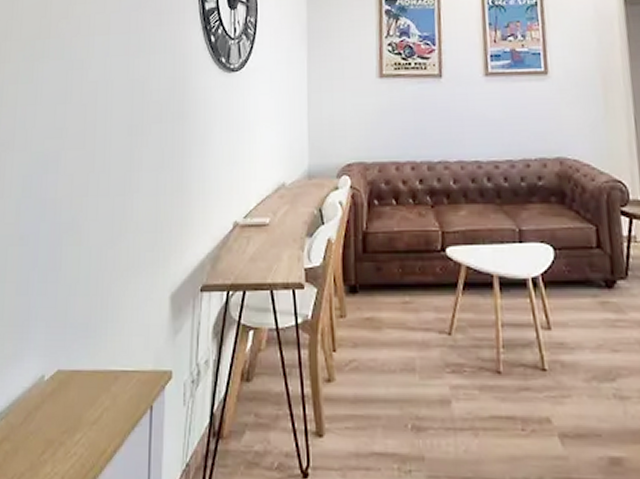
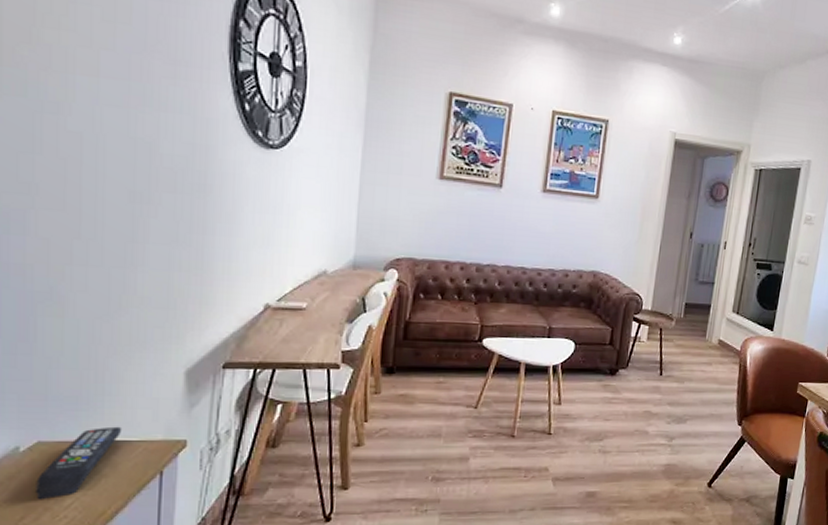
remote control: none [54,355,121,434] -> present [36,426,122,500]

